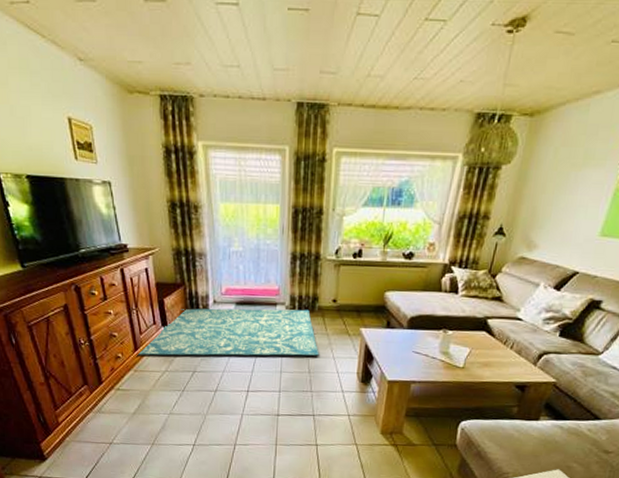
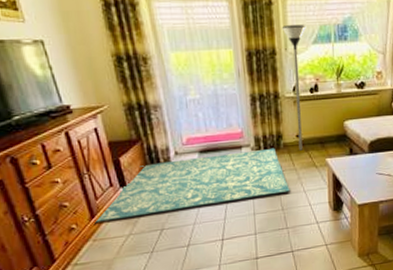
floor lamp: none [332,184,358,316] -> present [281,25,307,151]

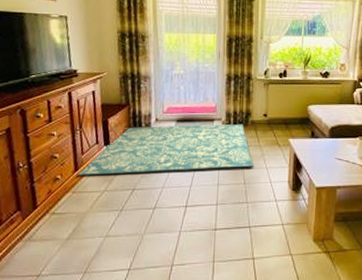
floor lamp: present [281,25,307,151] -> none [259,18,281,129]

